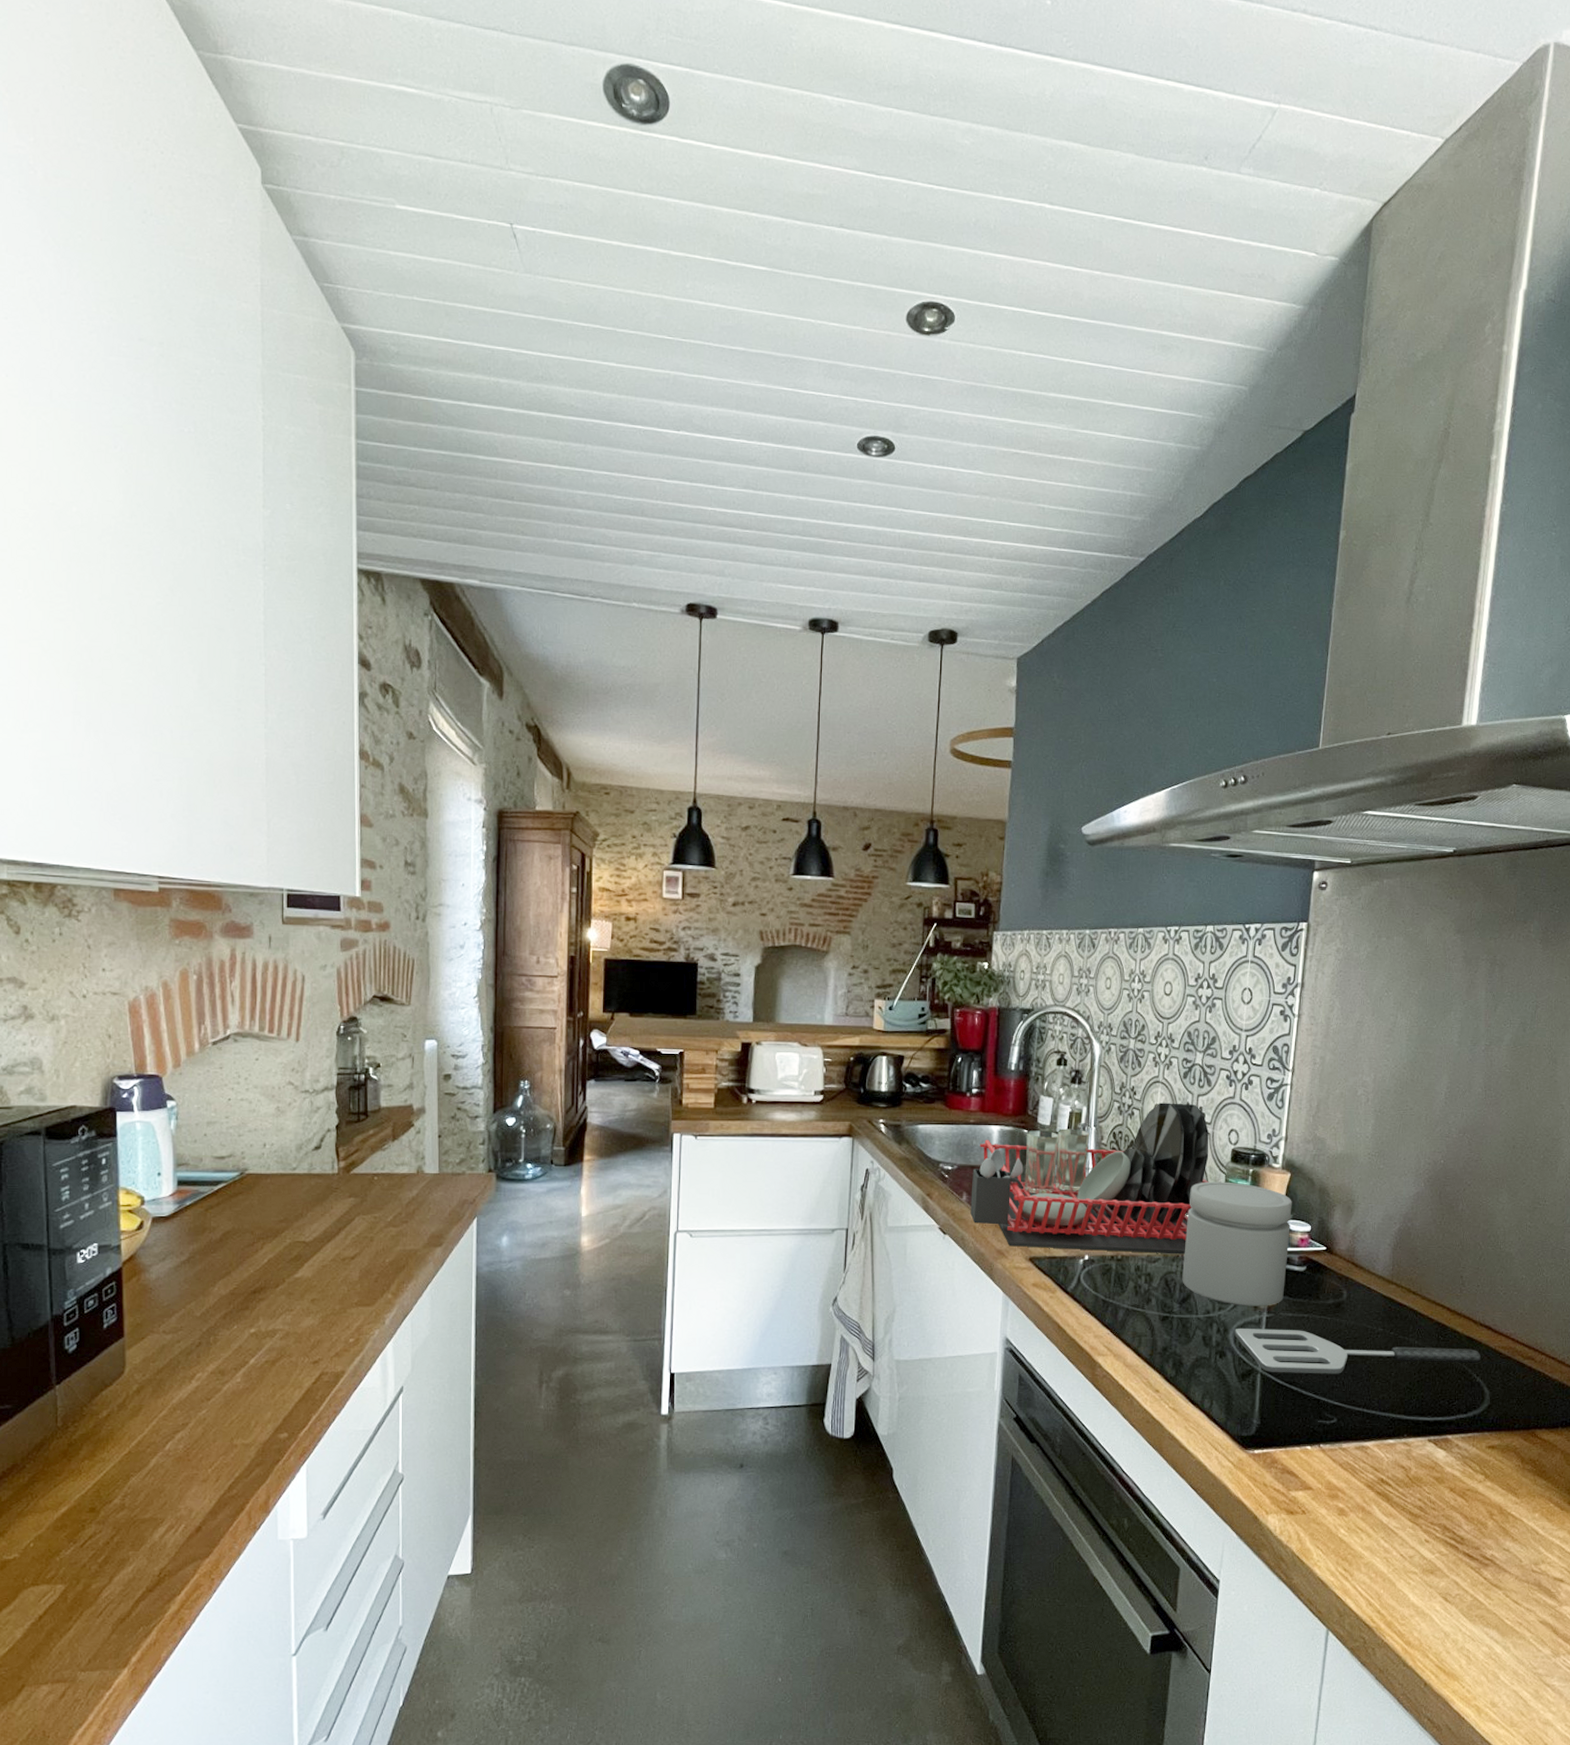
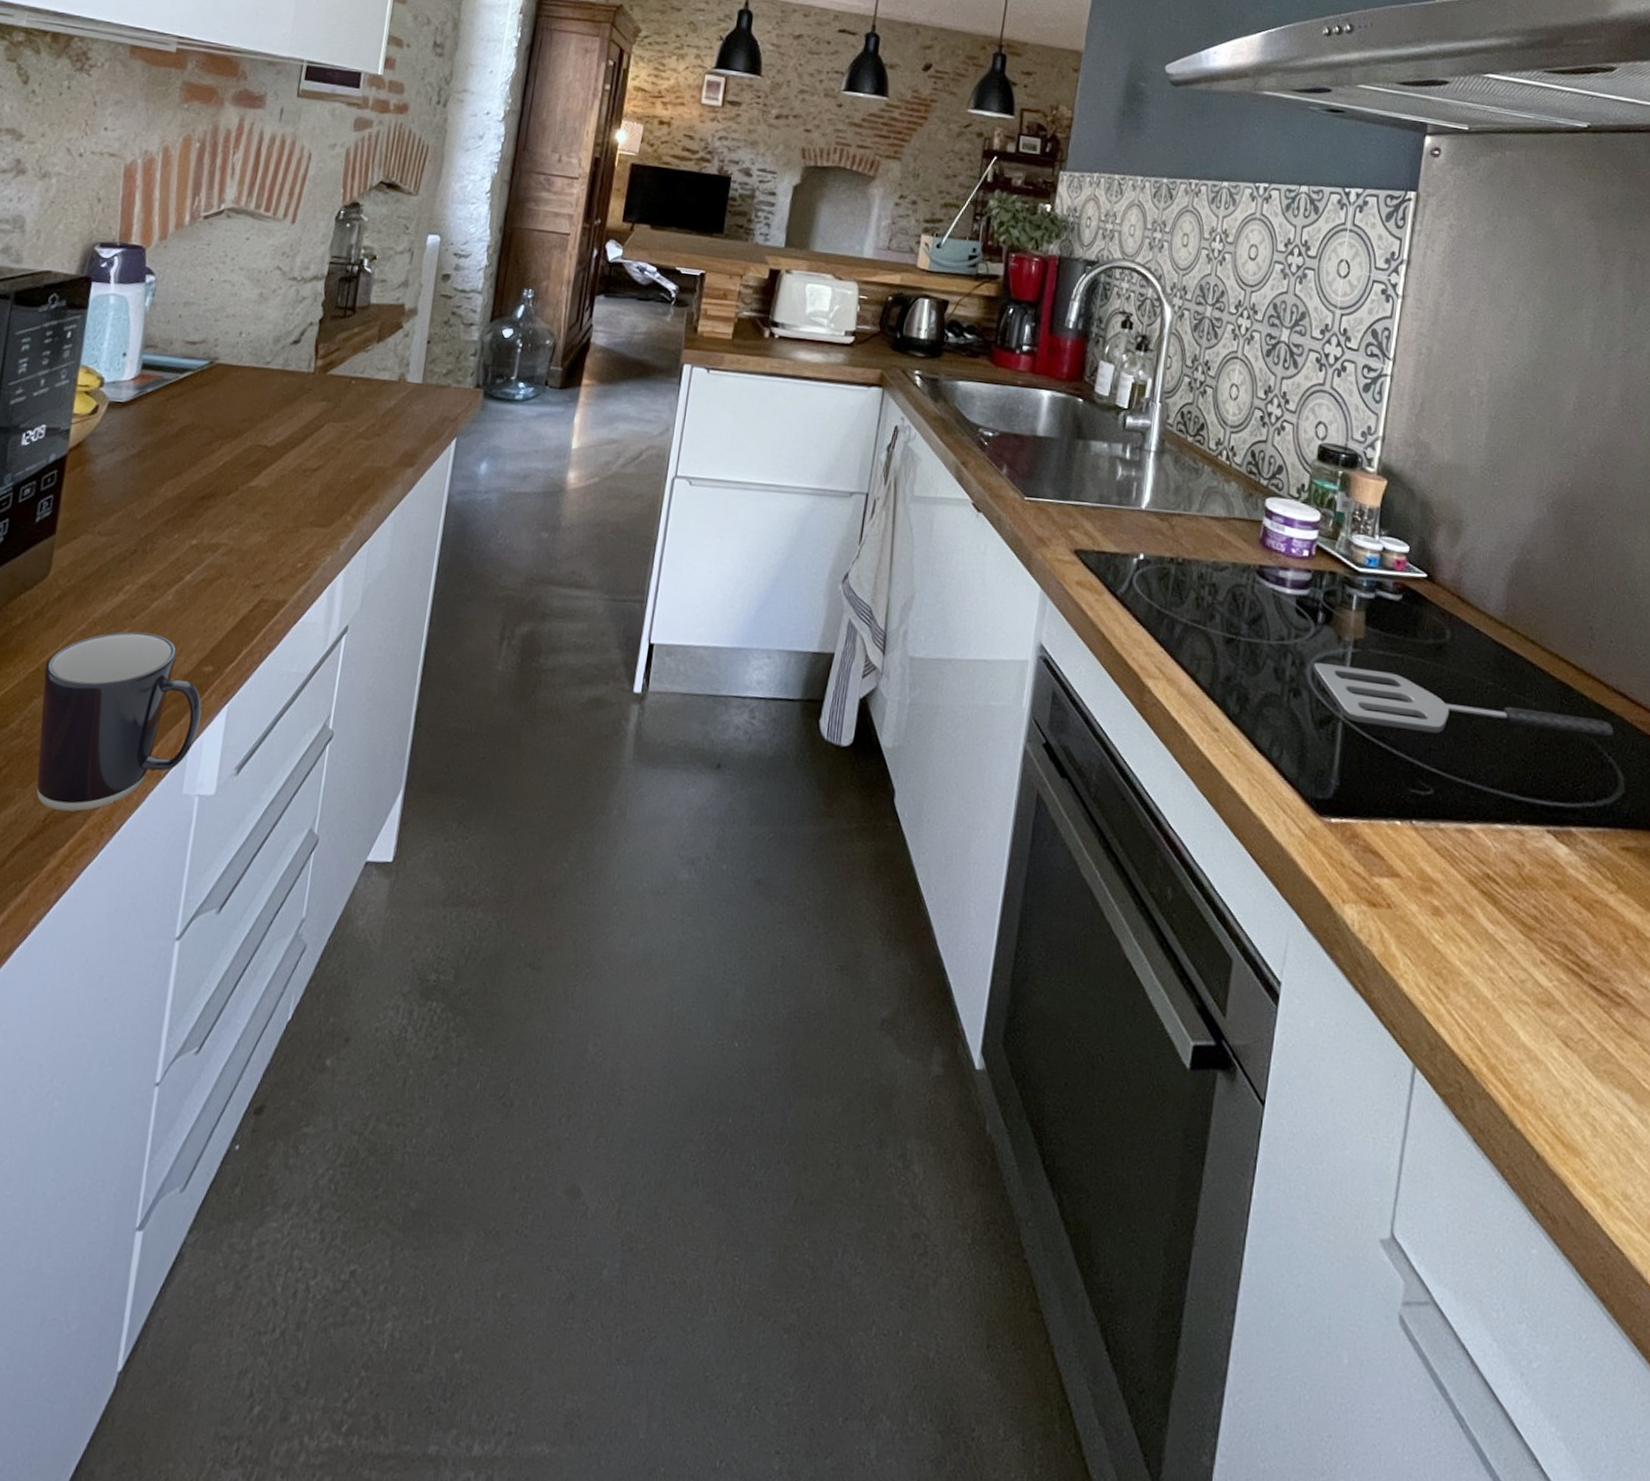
mug: none [136,1411,284,1565] -> present [36,631,202,812]
dish rack: present [970,1103,1210,1254] -> none [1010,382,1293,565]
jar: present [1182,1181,1292,1306] -> none [1253,480,1388,639]

